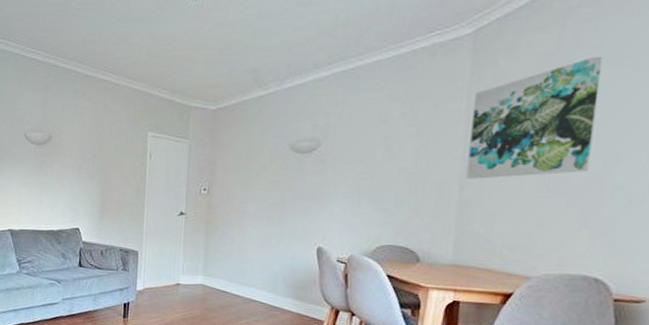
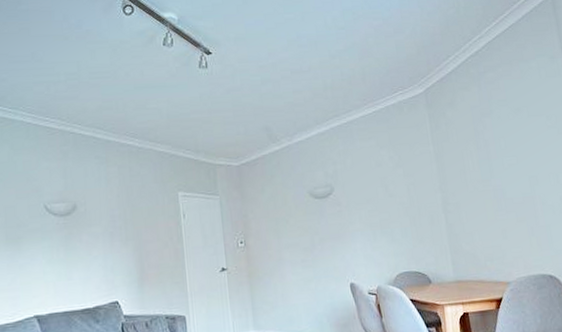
wall art: present [466,56,604,179] -> none [437,106,523,207]

